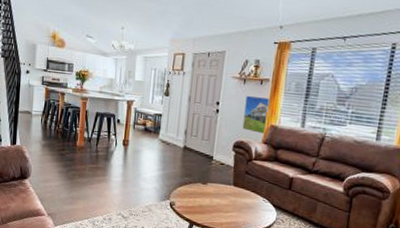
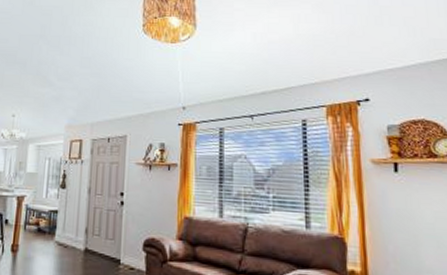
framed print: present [242,96,270,134] -> none [152,184,180,228]

